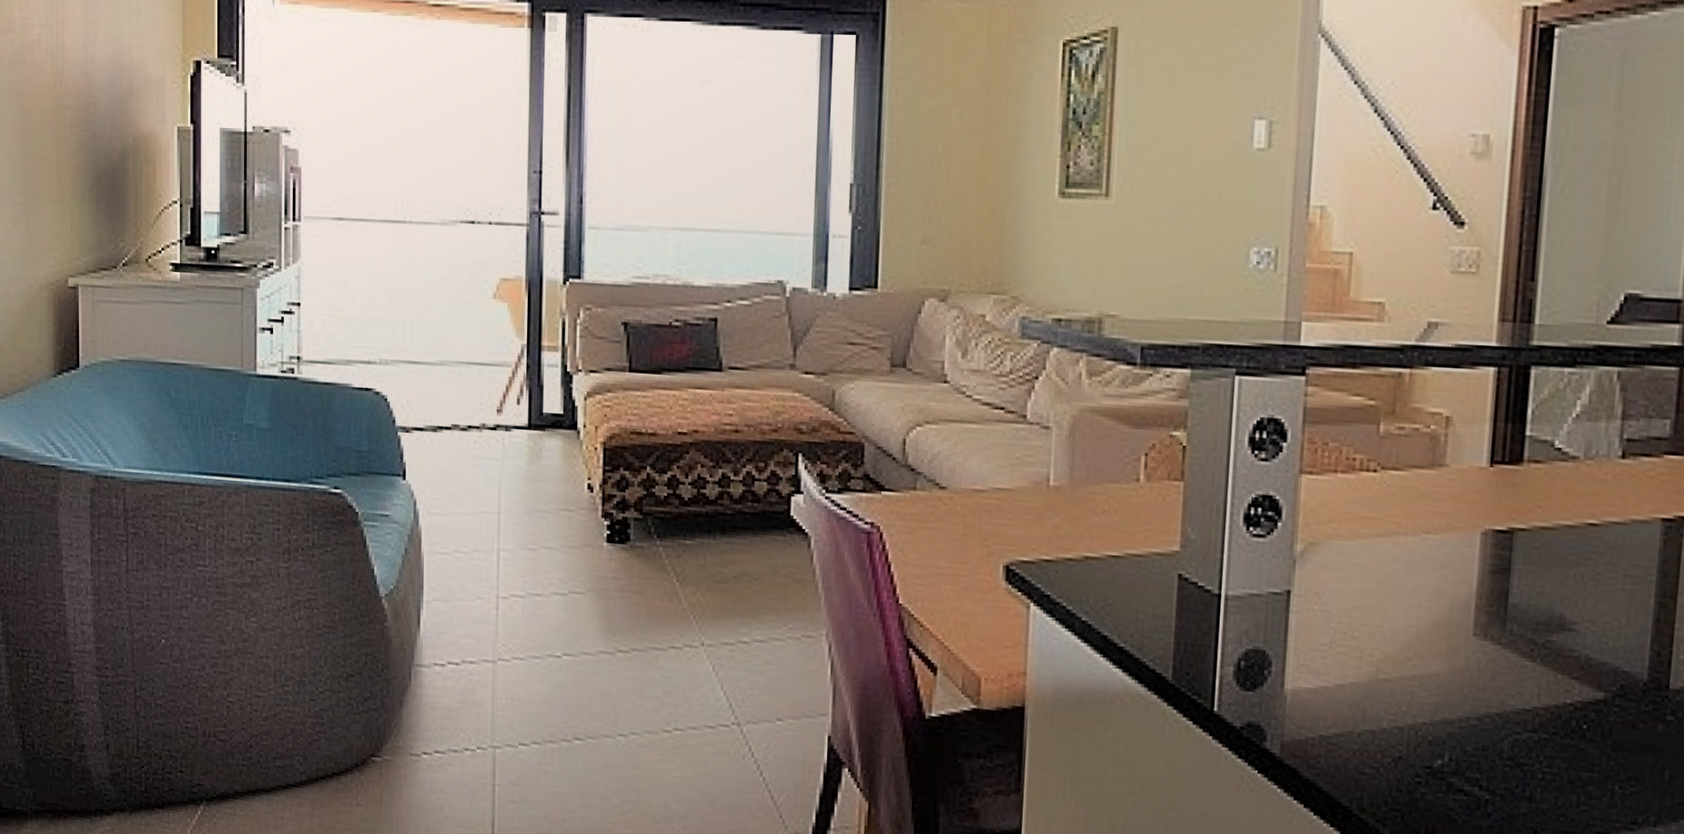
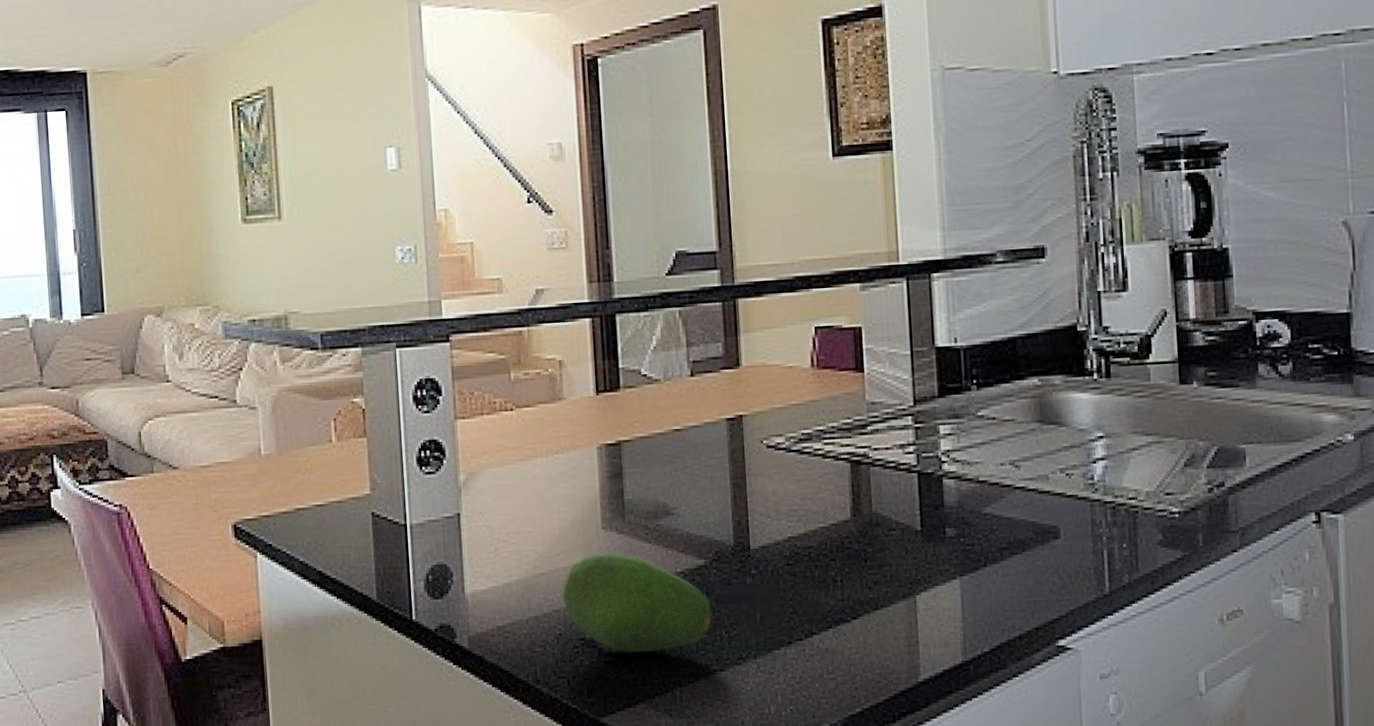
fruit: none [1409,663,1605,797] -> present [562,551,711,654]

